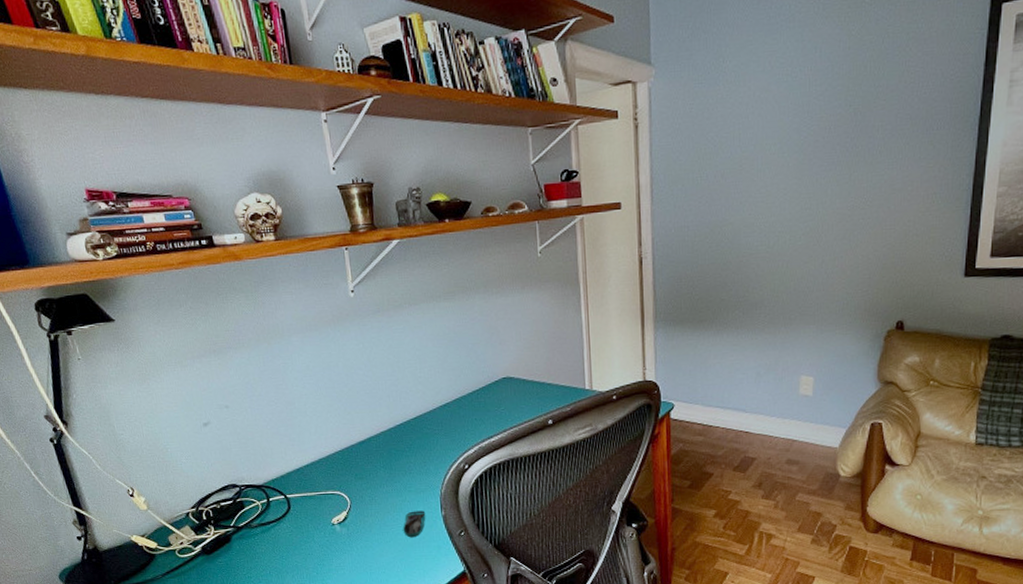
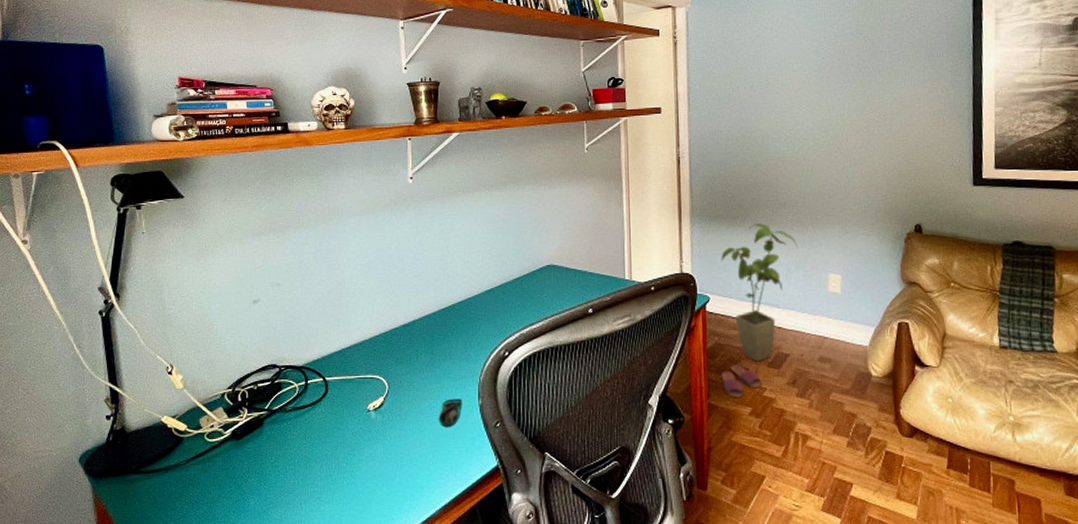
slippers: none [685,469,726,502] -> present [721,364,761,398]
house plant: none [686,326,769,467] -> present [721,223,798,362]

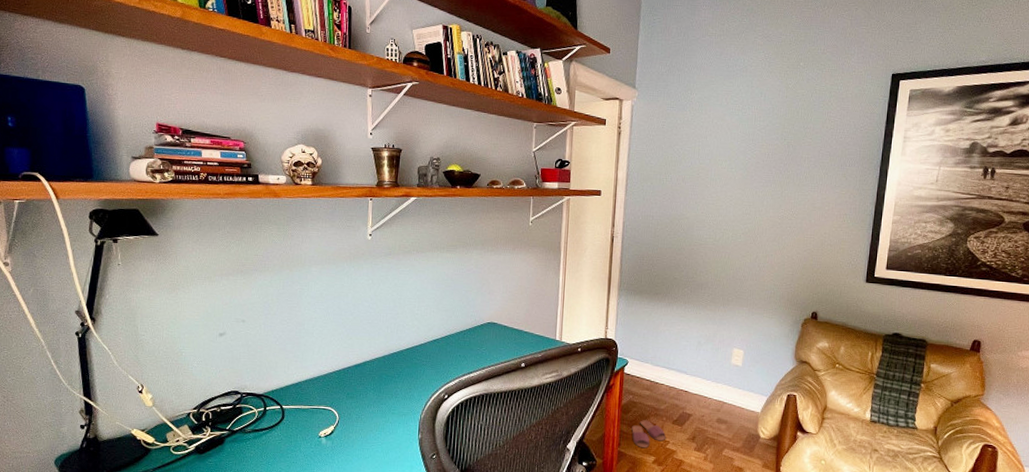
computer mouse: present [439,399,463,428] -> none [382,432,404,456]
house plant: present [721,223,798,362] -> none [641,300,709,419]

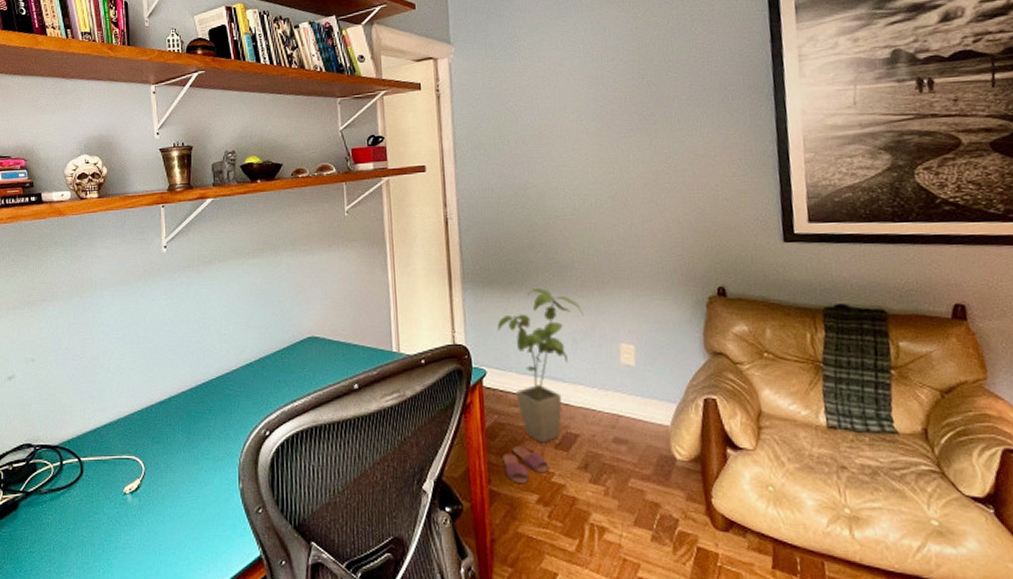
house plant: none [641,300,709,419] -> present [497,288,583,443]

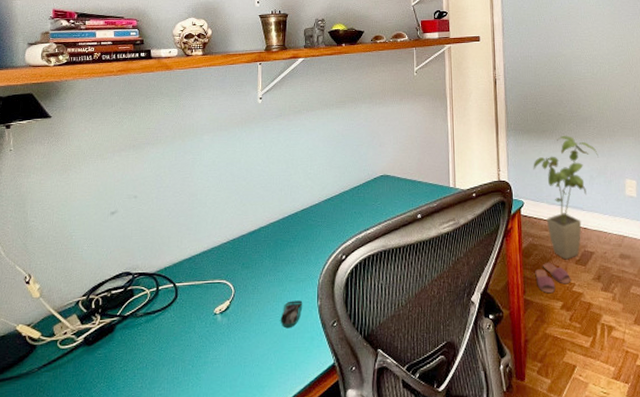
computer mouse: none [197,482,223,513] -> present [280,300,303,329]

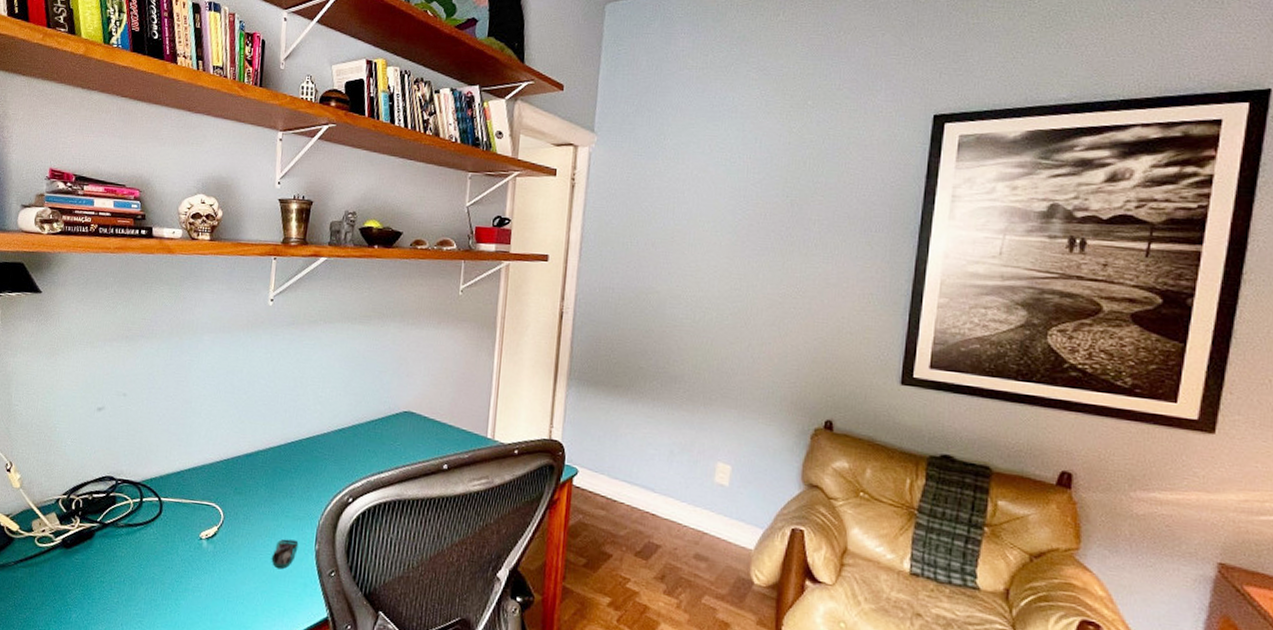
house plant: present [533,136,599,260] -> none [596,395,685,549]
slippers: present [535,262,570,294] -> none [581,547,625,586]

